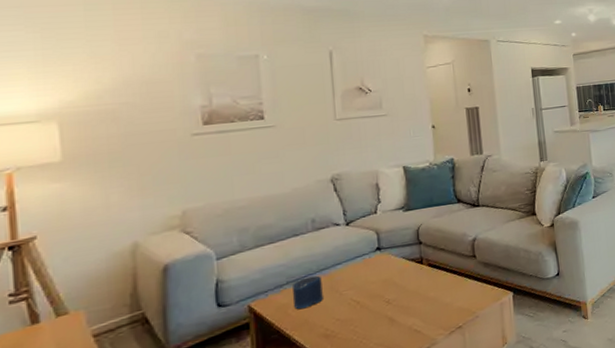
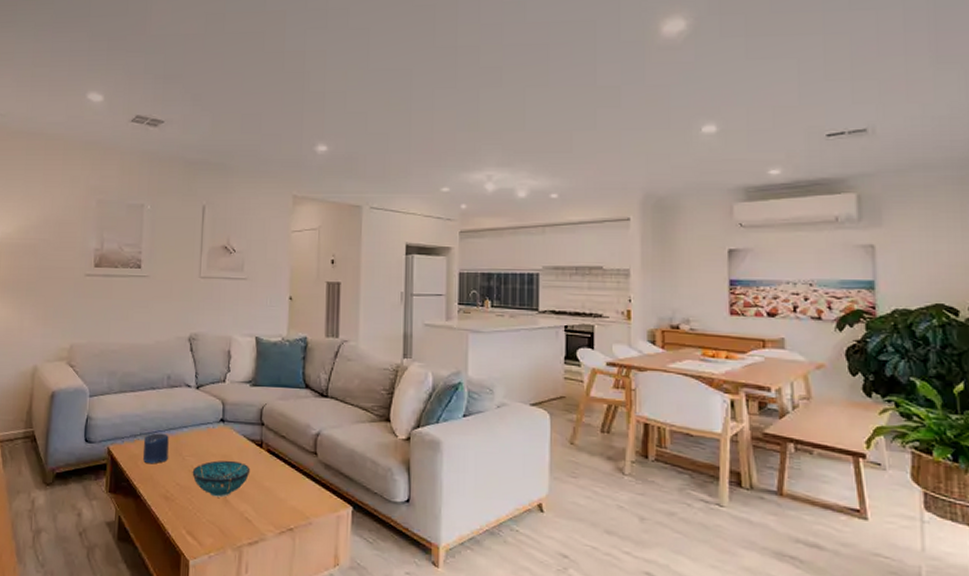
decorative bowl: none [352,281,414,321] -> present [192,460,251,498]

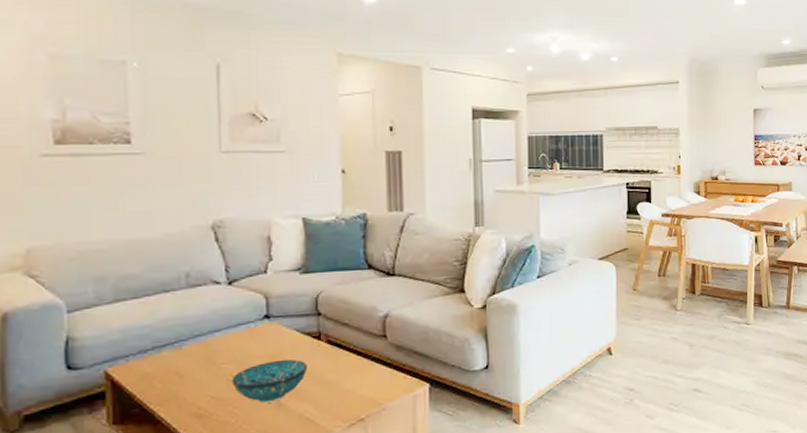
candle: present [143,433,169,464] -> none [159,342,196,381]

